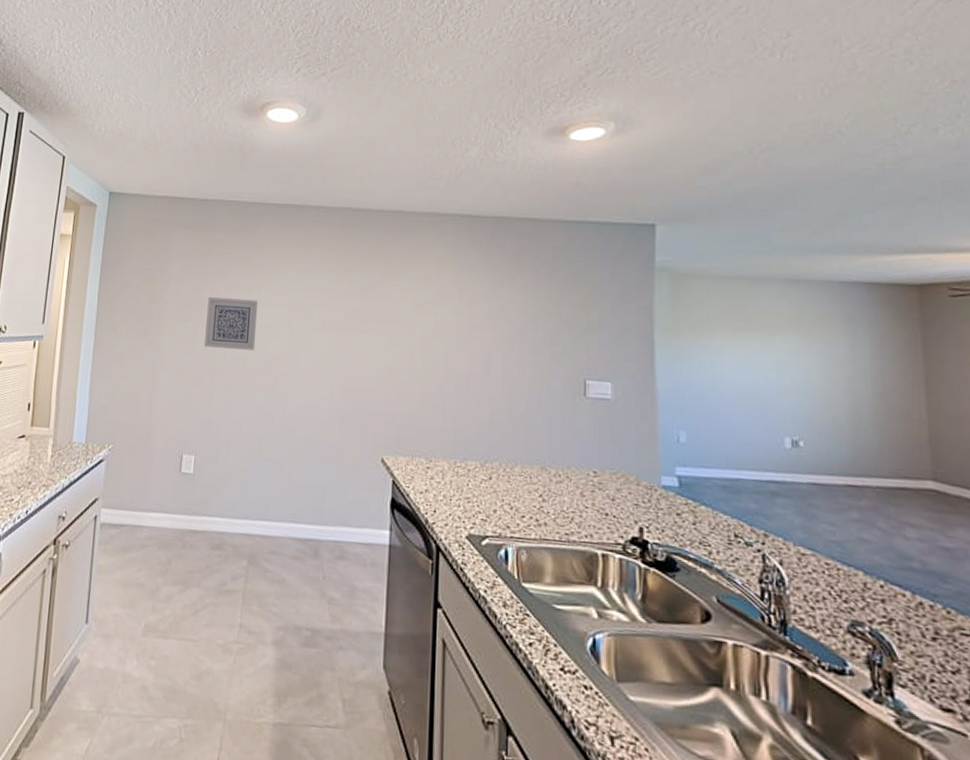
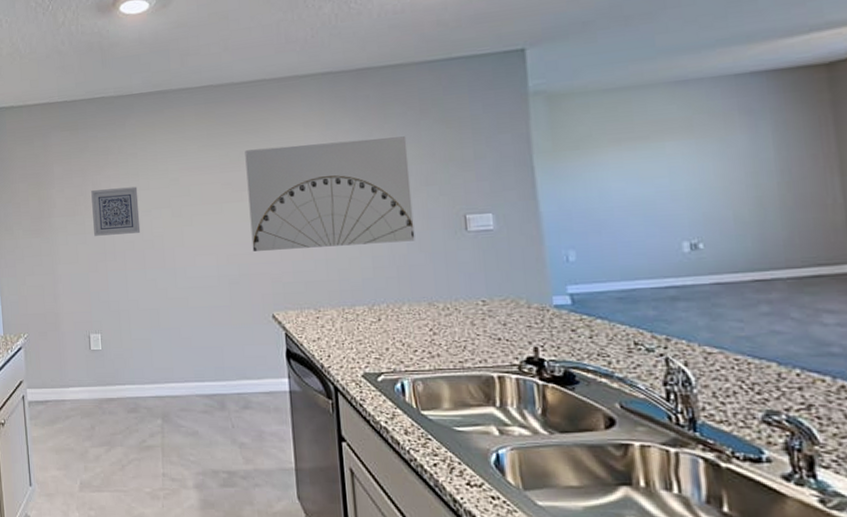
wall art: none [370,280,536,400] -> present [245,136,415,251]

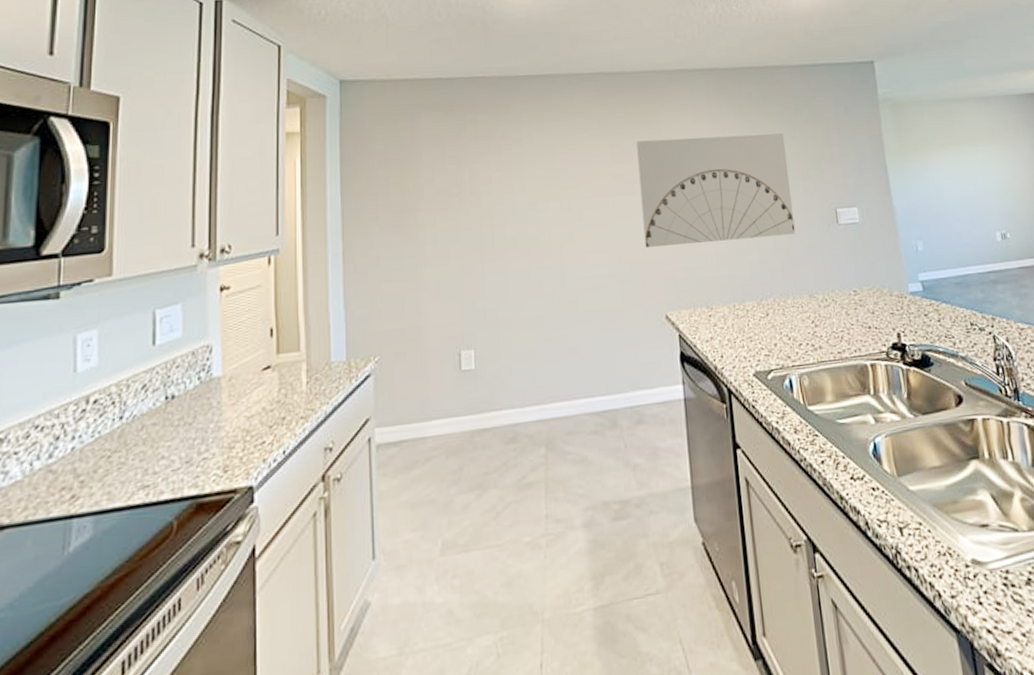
wall art: present [91,186,141,236] -> none [468,176,525,233]

